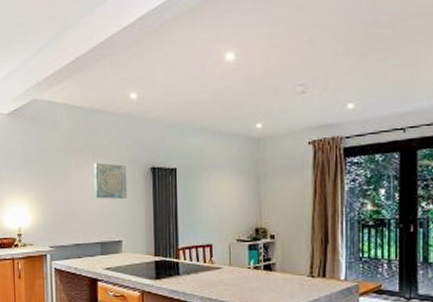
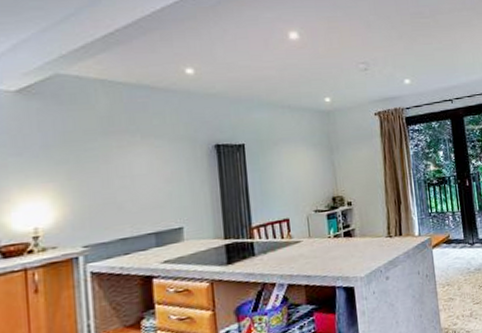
wall art: present [94,162,128,199] -> none [142,143,188,184]

